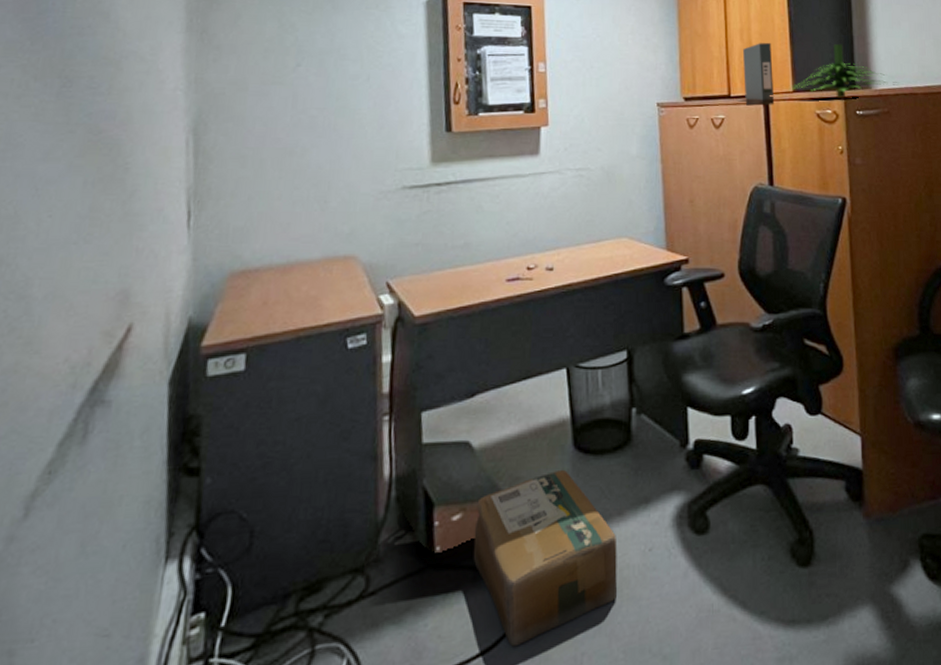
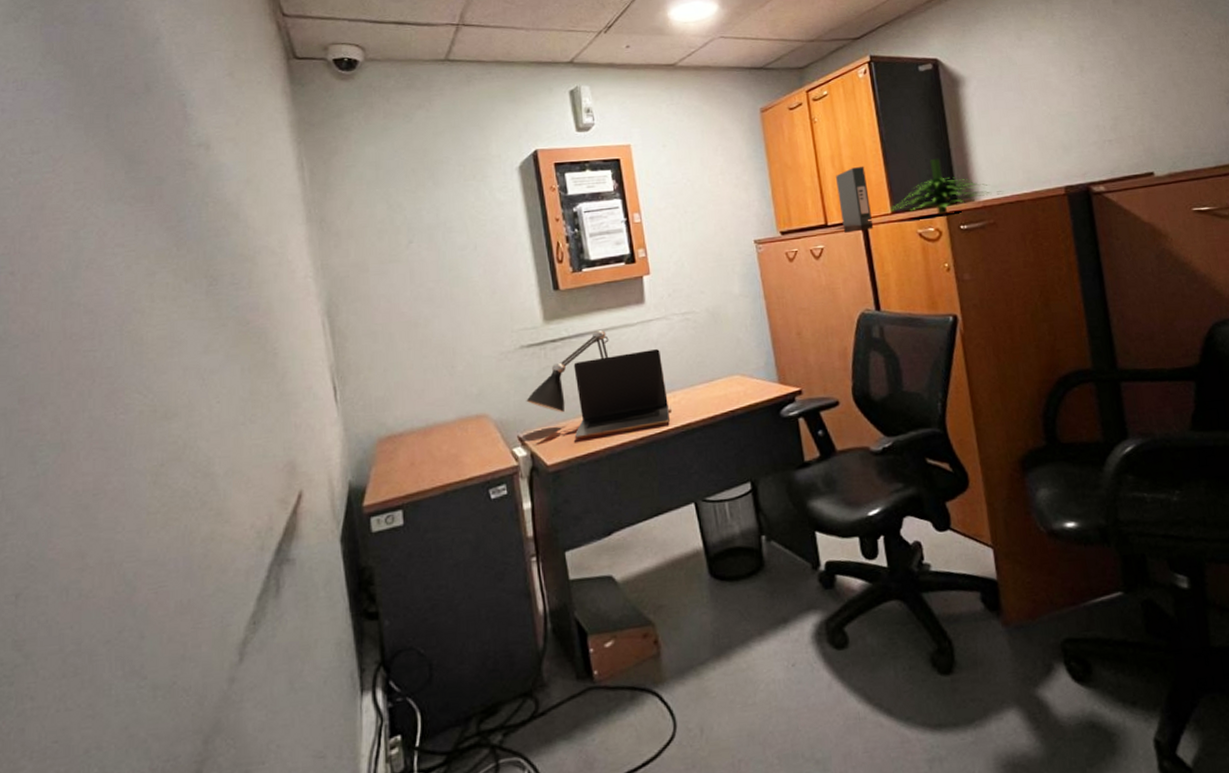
desk lamp: none [401,178,498,262] -> present [526,330,609,413]
laptop computer: none [448,204,552,290] -> present [573,349,670,439]
cardboard box: present [473,469,618,647] -> none [626,596,767,757]

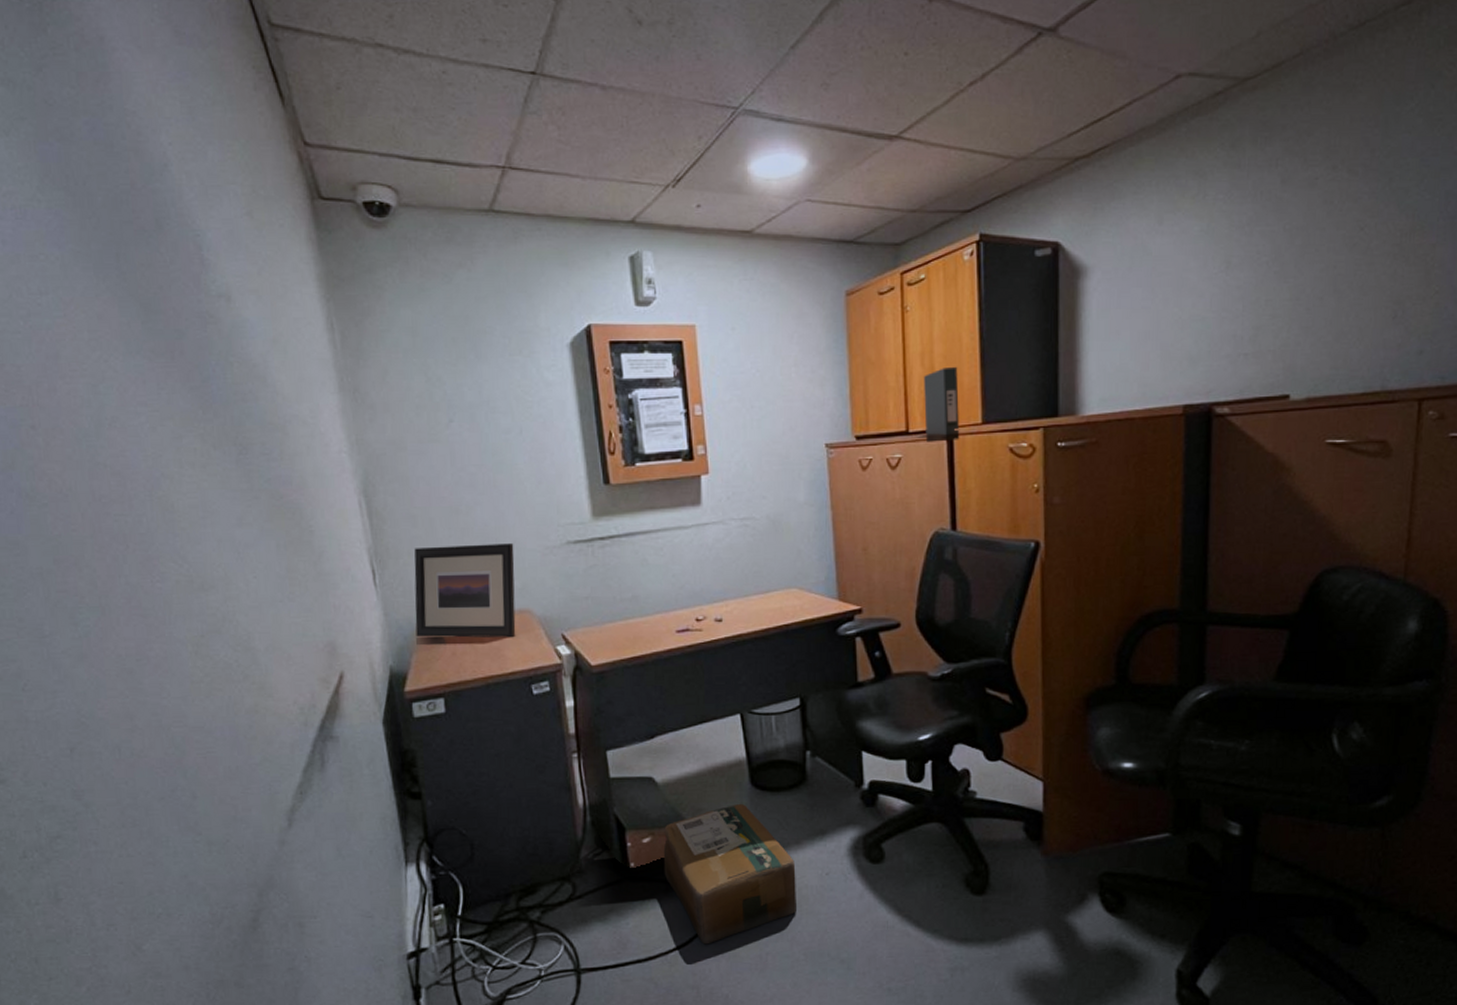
picture frame: none [374,351,473,450] -> present [414,543,516,638]
desk lamp: present [526,330,609,413] -> none [571,531,661,614]
laptop computer: present [573,349,670,439] -> none [620,555,720,641]
cardboard box: none [626,596,767,757] -> present [663,803,798,945]
plant: present [887,158,1003,215] -> none [977,362,1111,429]

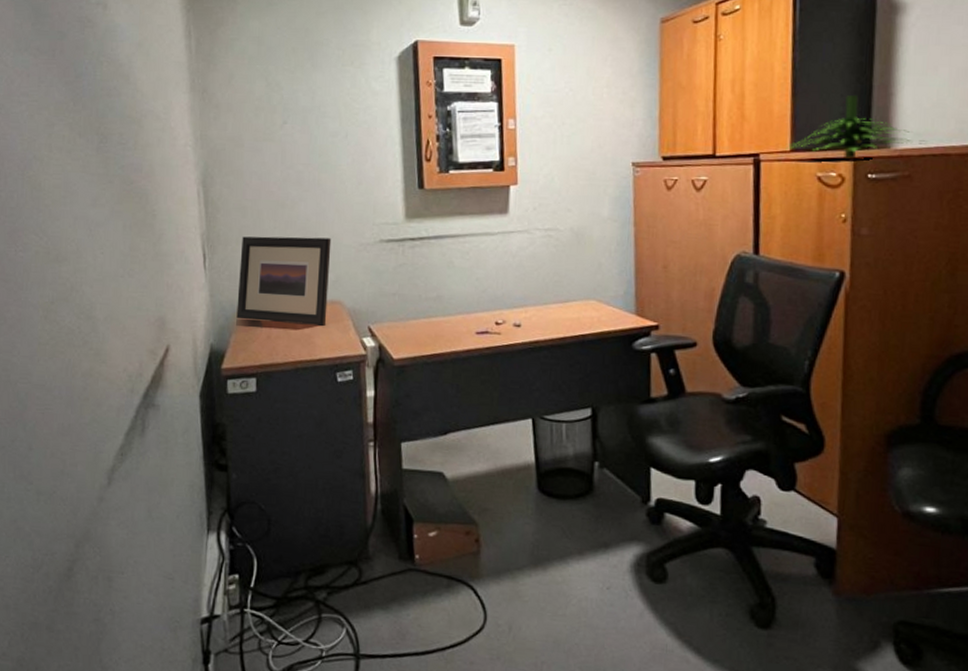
cardboard box: present [663,803,798,945] -> none [447,507,577,646]
binder: present [923,366,960,442] -> none [732,94,768,167]
plant: none [977,362,1111,429] -> present [785,94,926,160]

